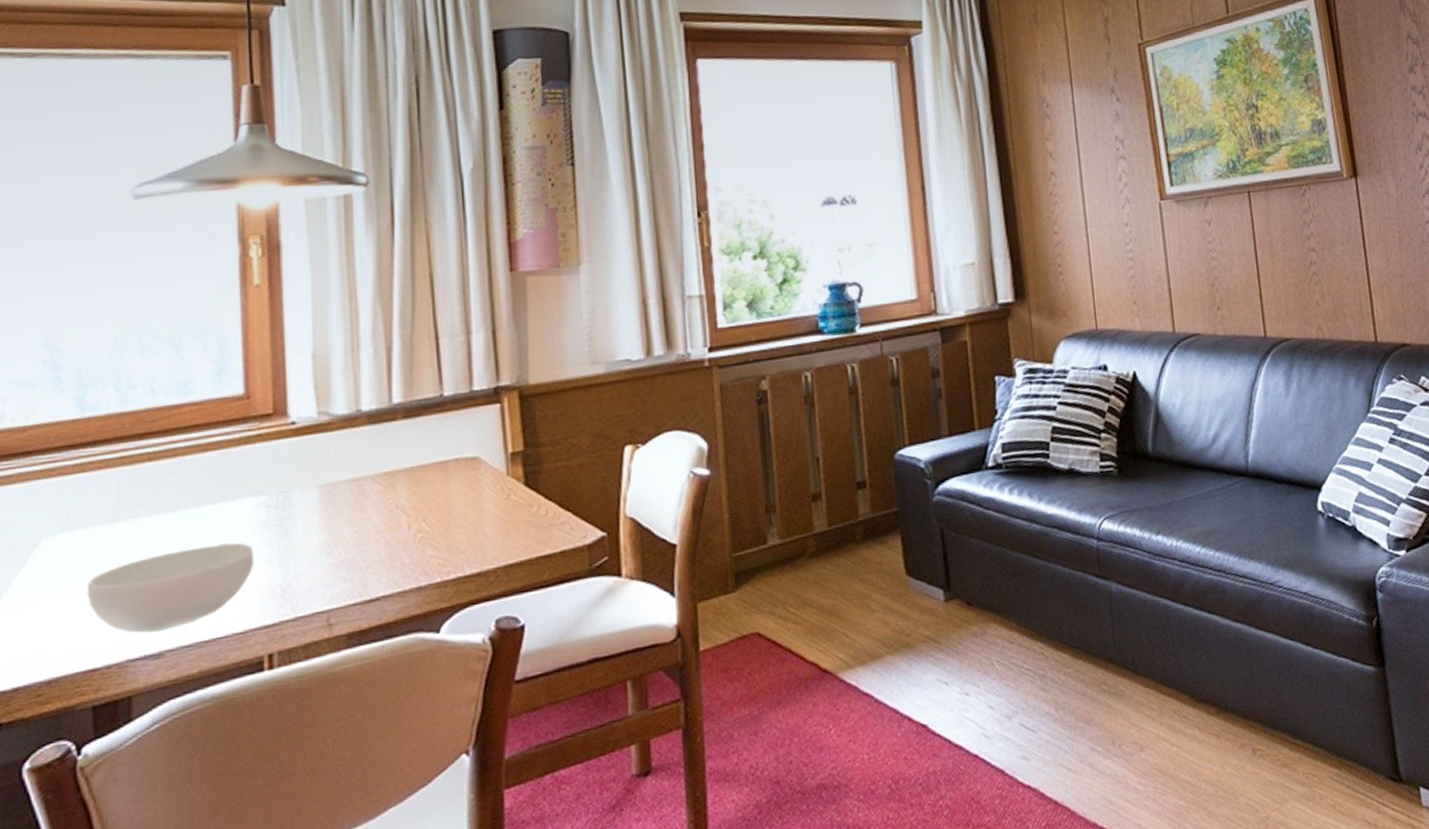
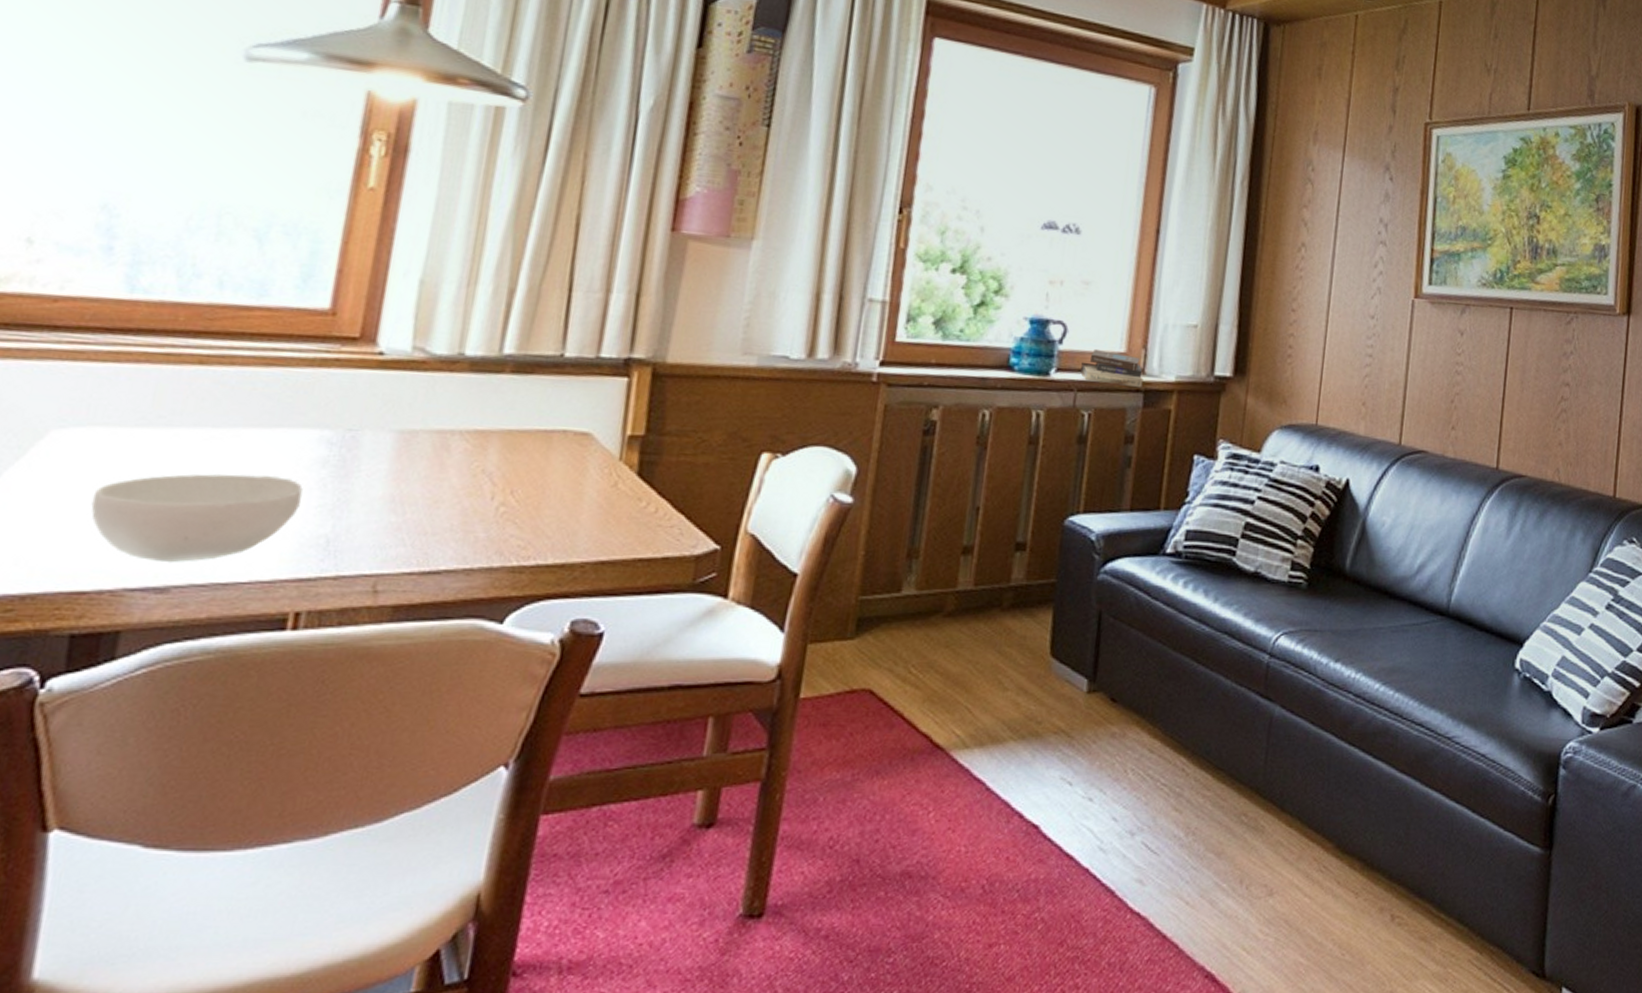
books: none [880,300,938,330] -> present [1079,350,1143,389]

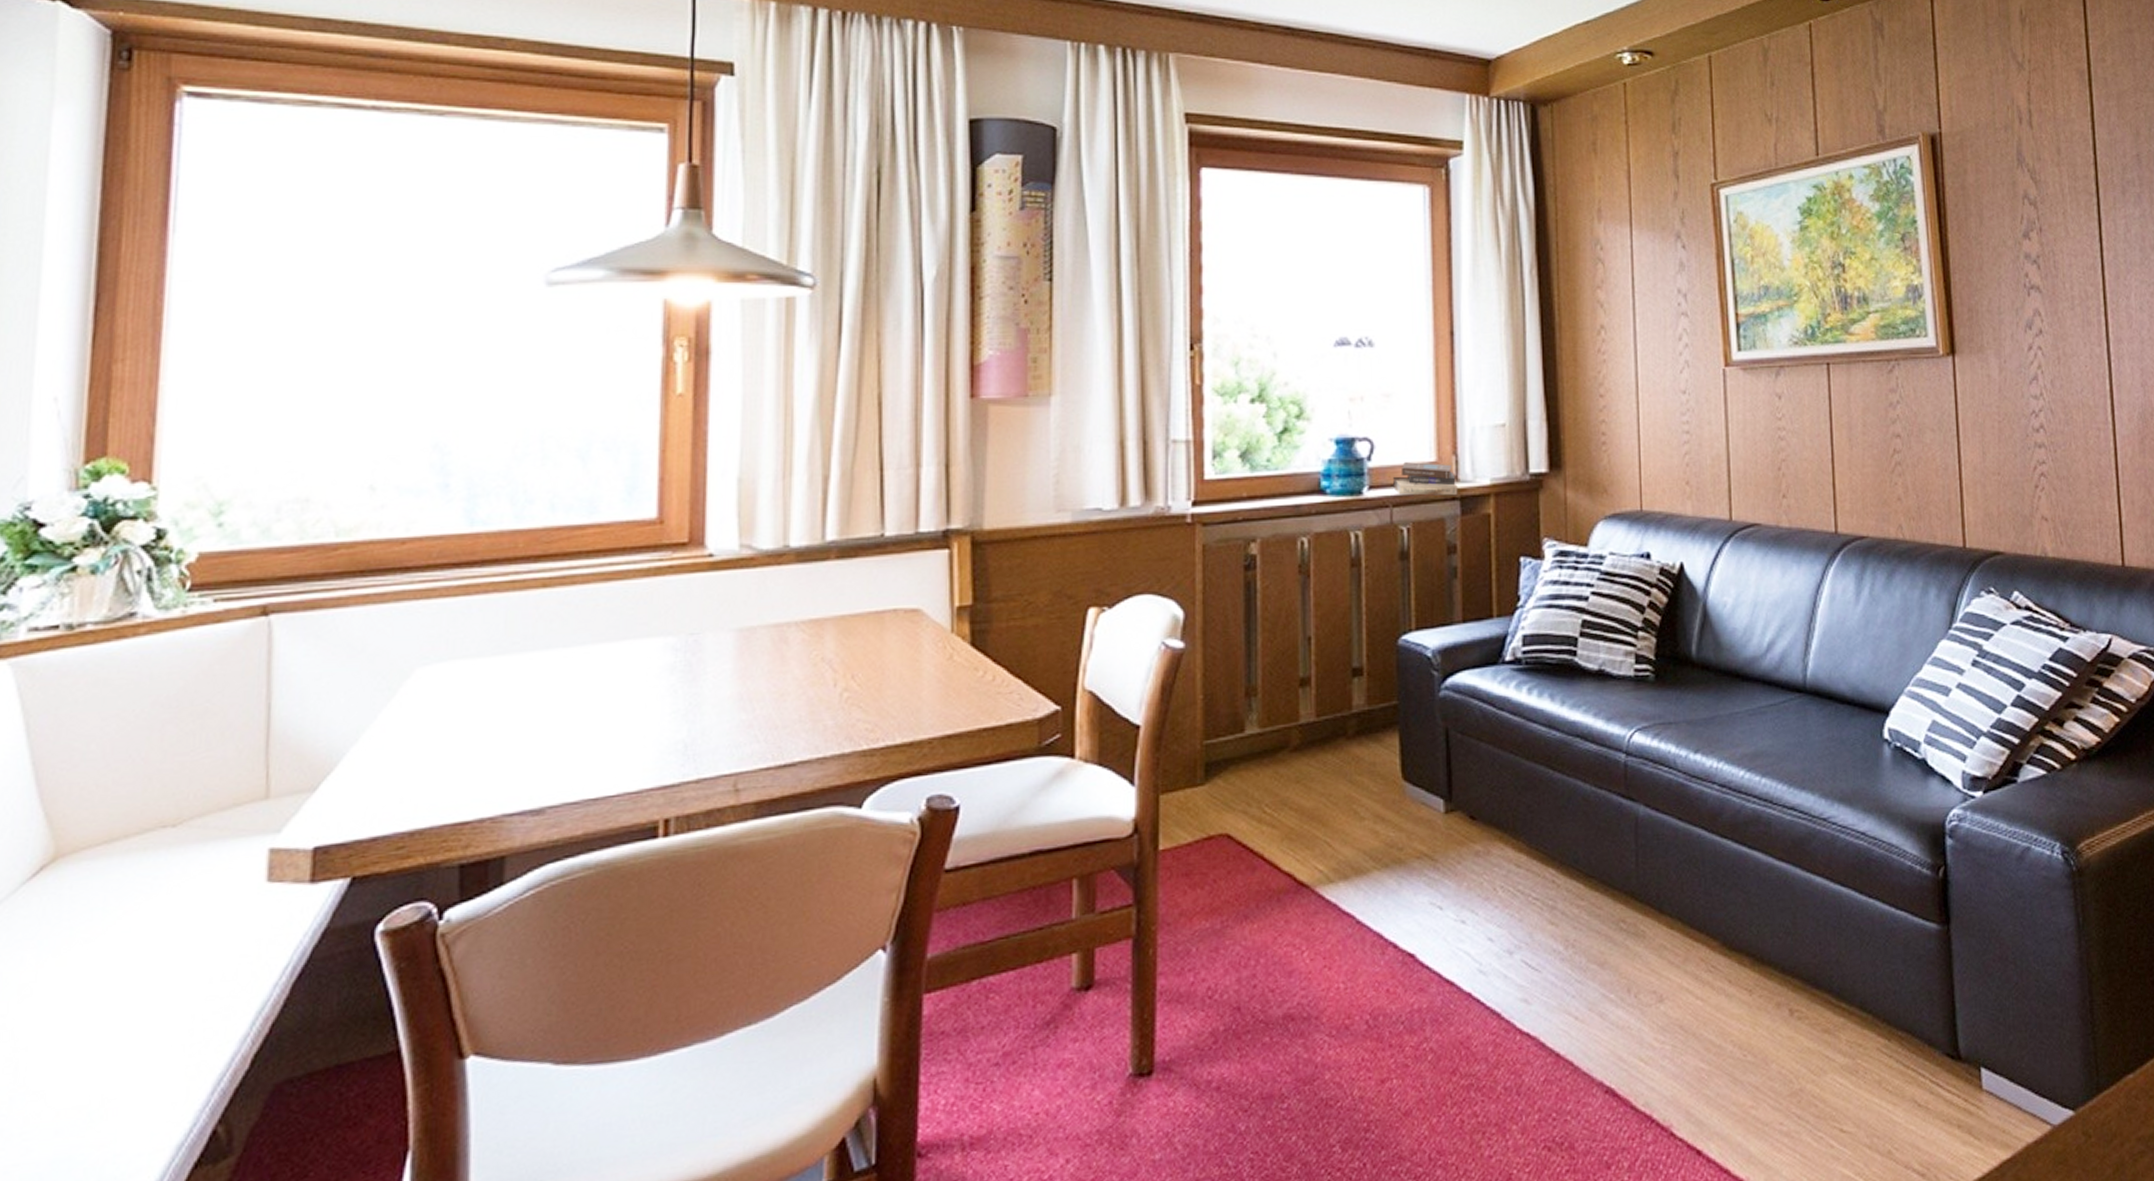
bowl: present [91,474,303,563] -> none [462,688,655,785]

